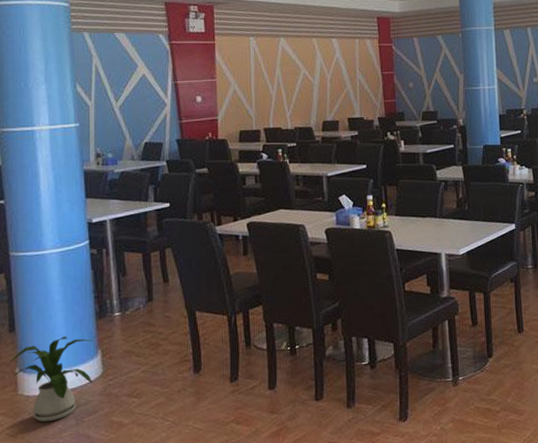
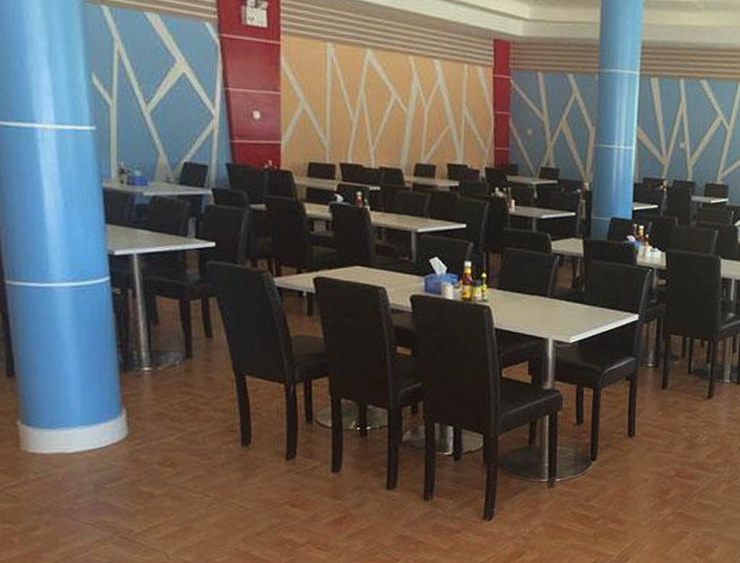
house plant: present [10,336,93,422] -> none [9,388,116,485]

